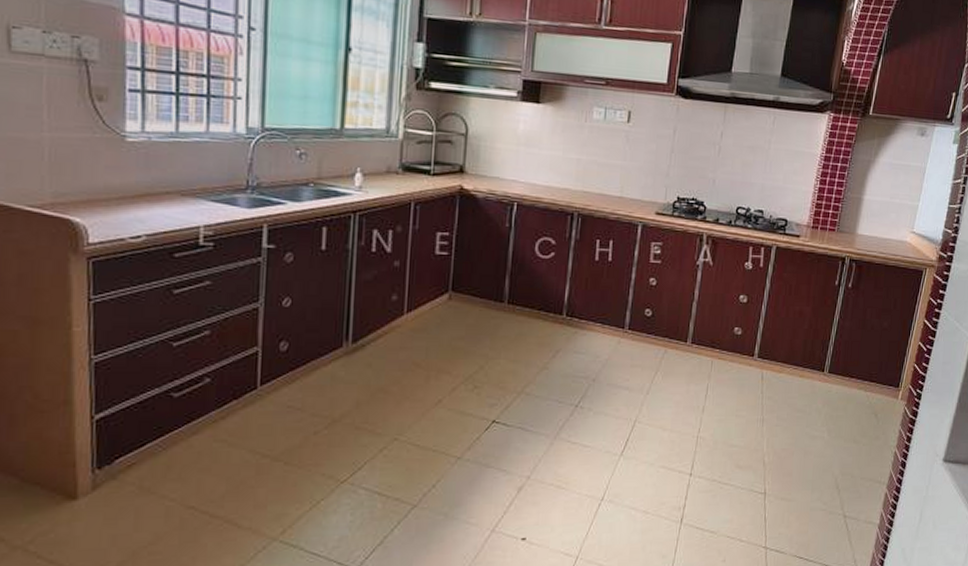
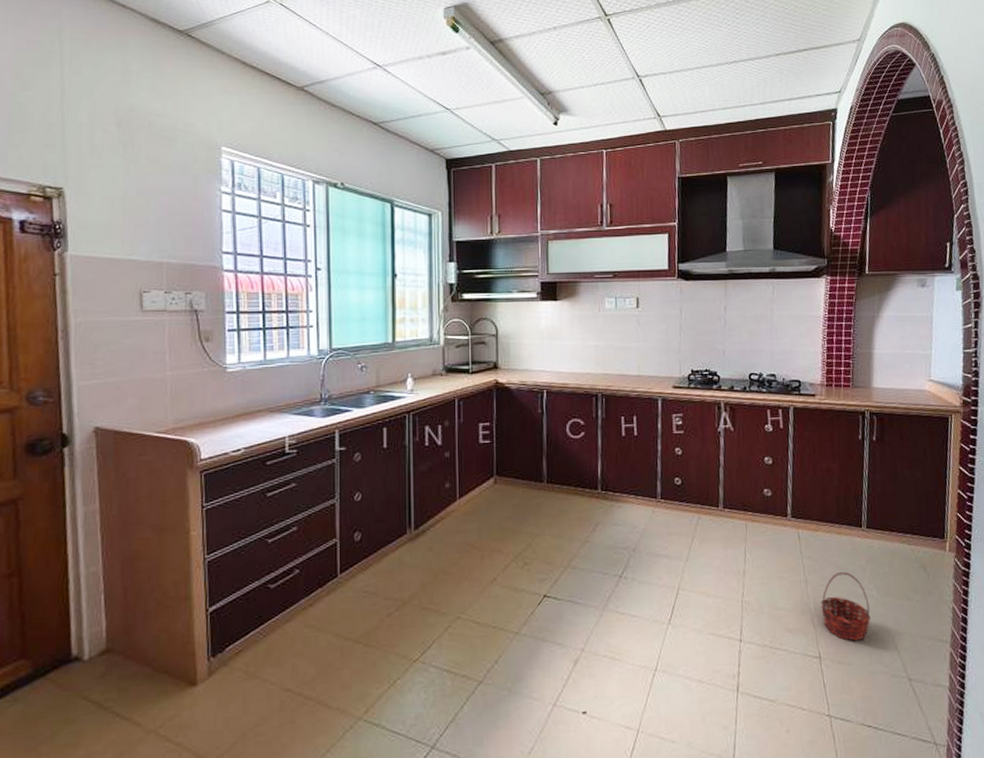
basket: none [773,413,819,480] -> present [820,571,871,642]

